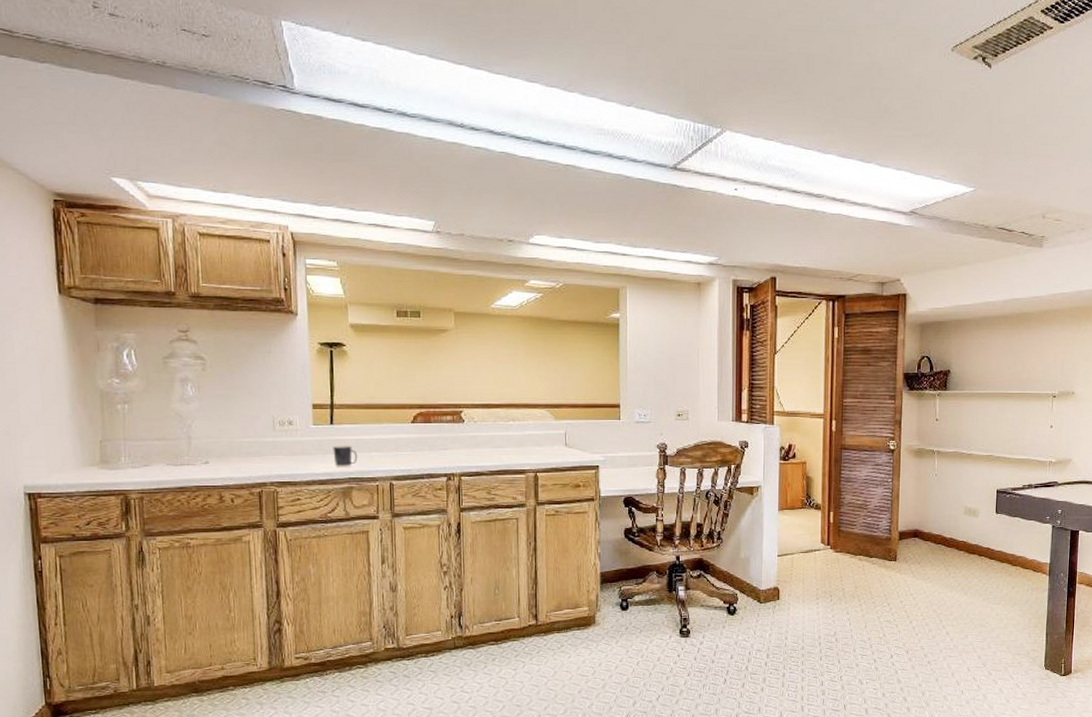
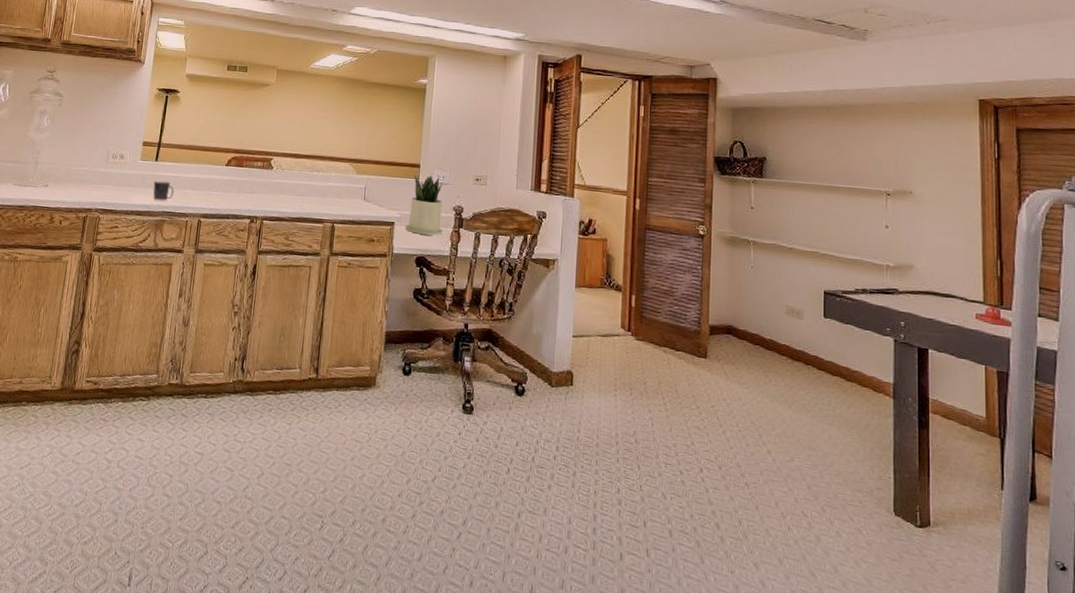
planter: none [610,414,649,475] -> present [405,174,443,236]

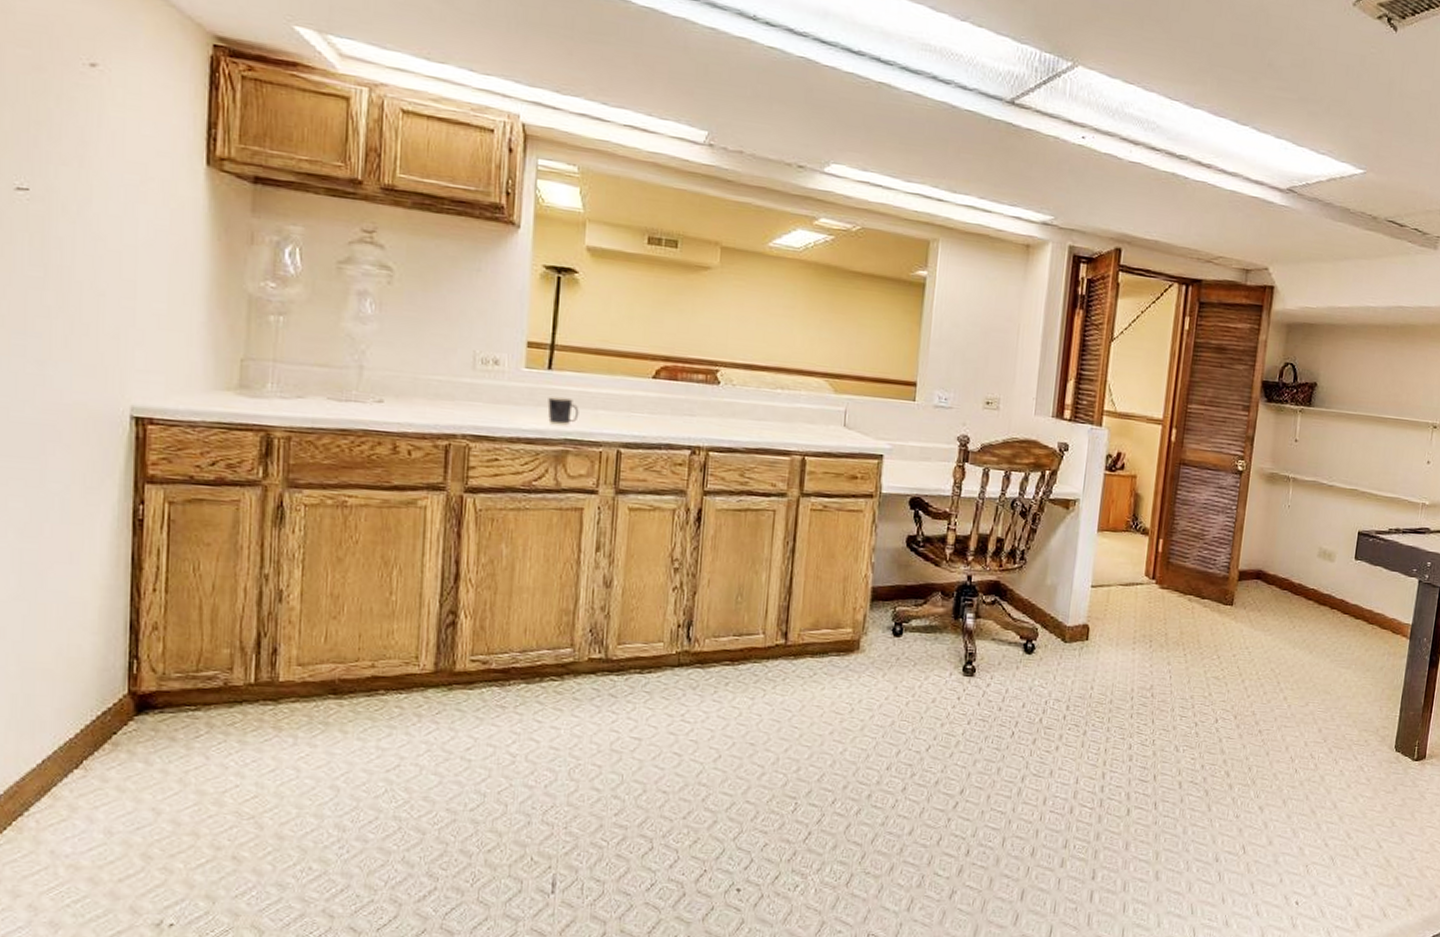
planter: present [405,174,443,236] -> none [896,395,945,472]

